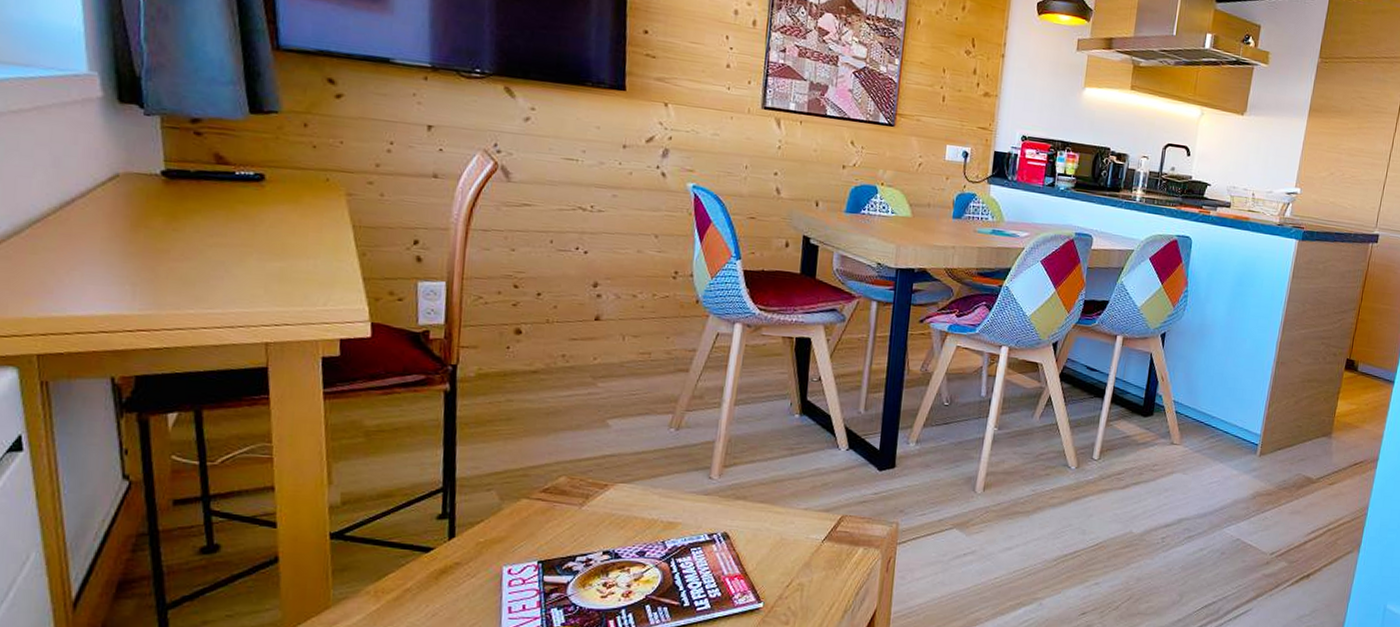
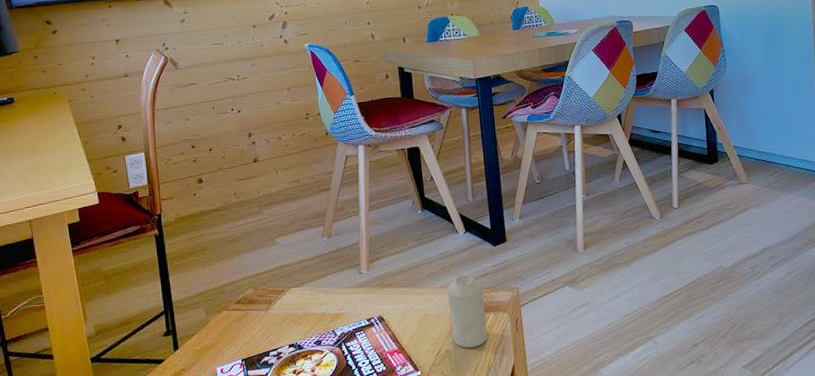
candle: none [809,498,856,584] -> present [447,275,488,348]

